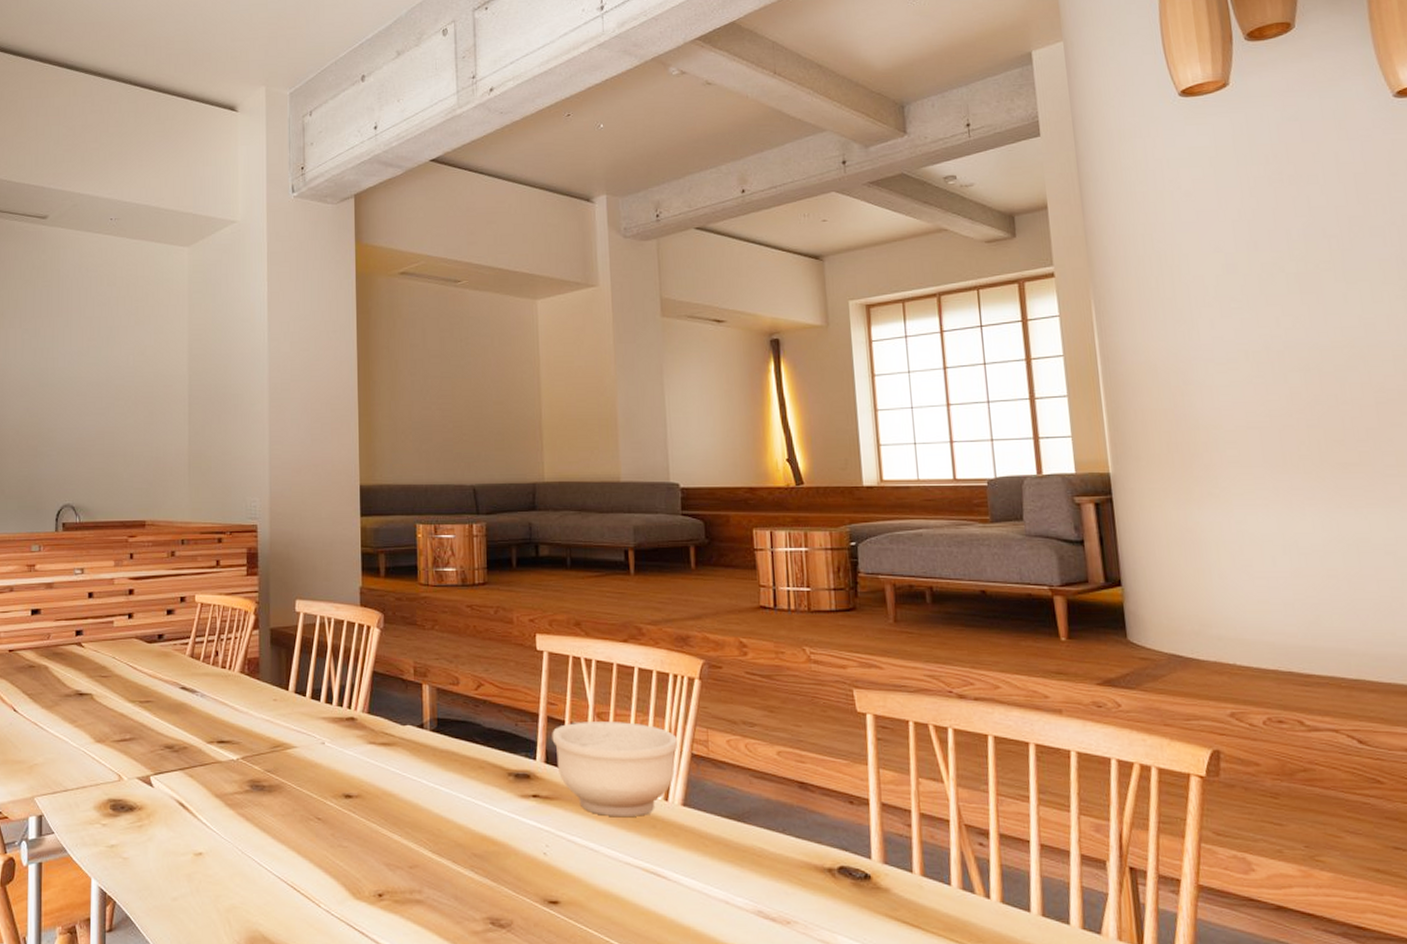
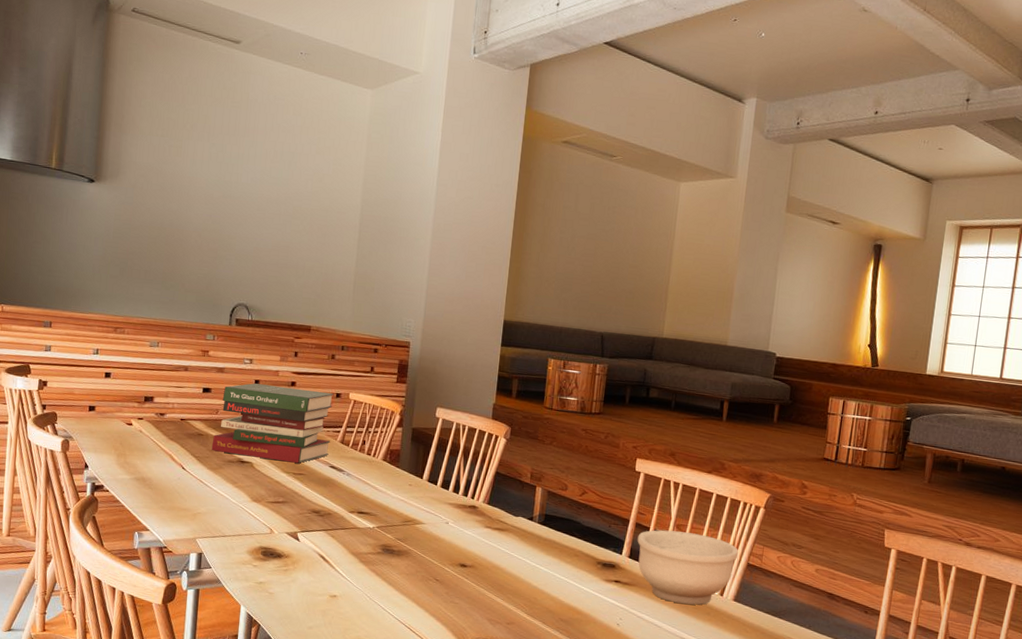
books: none [45,597,179,688] -> present [211,383,334,463]

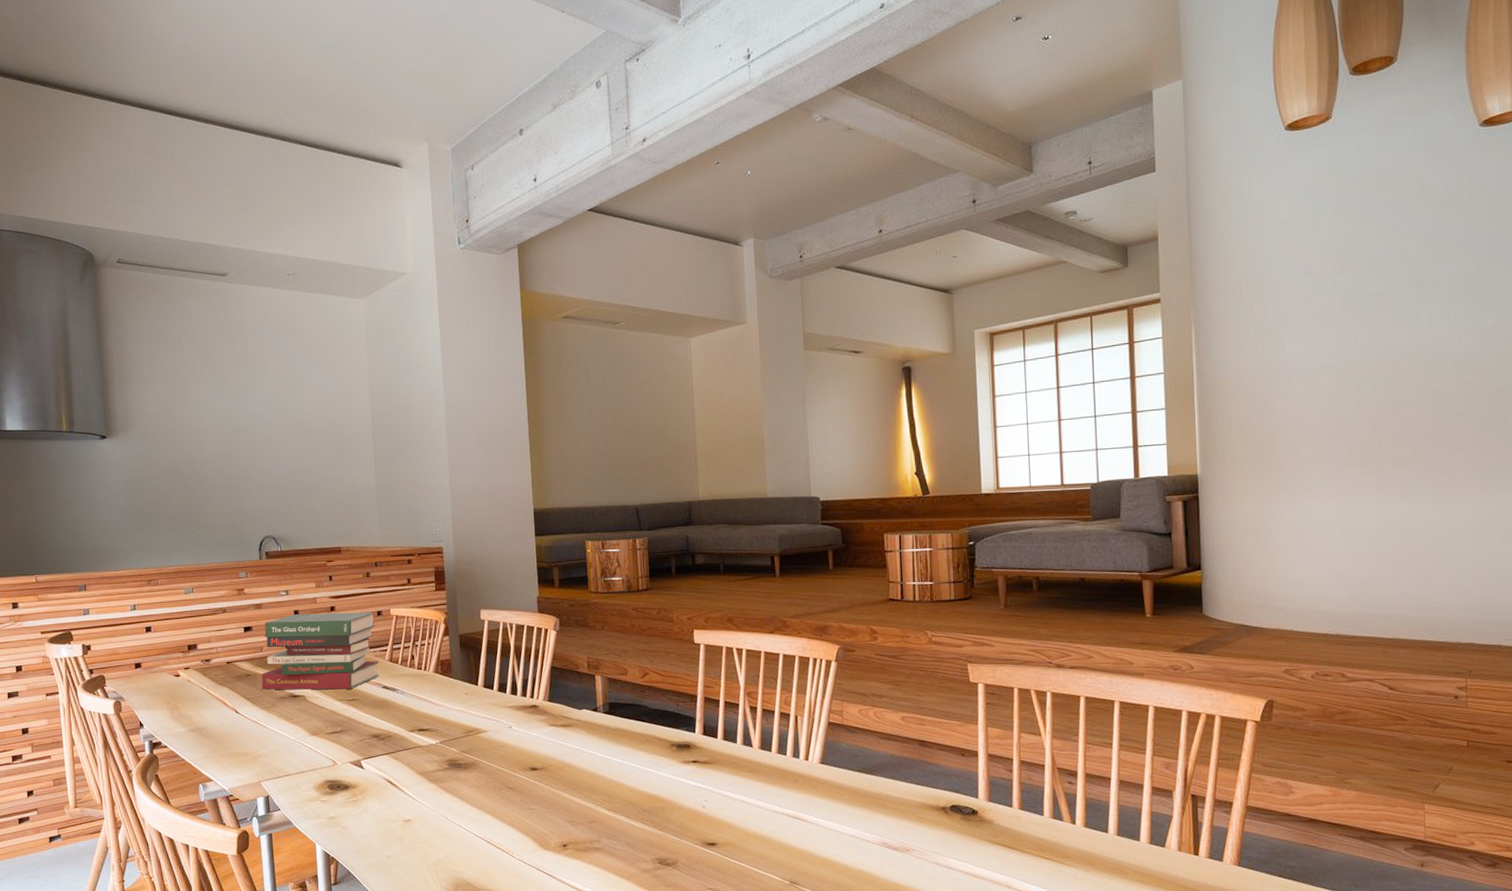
ceramic bowl: present [637,529,739,605] -> none [708,699,817,776]

